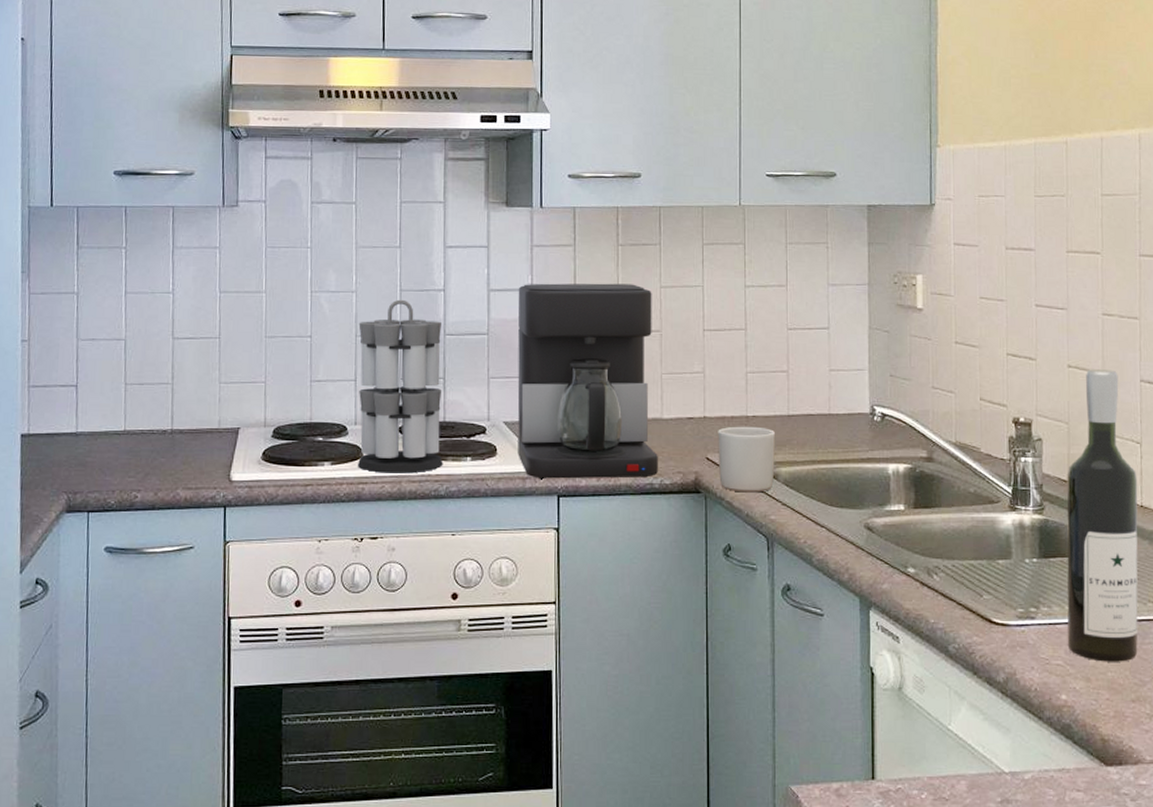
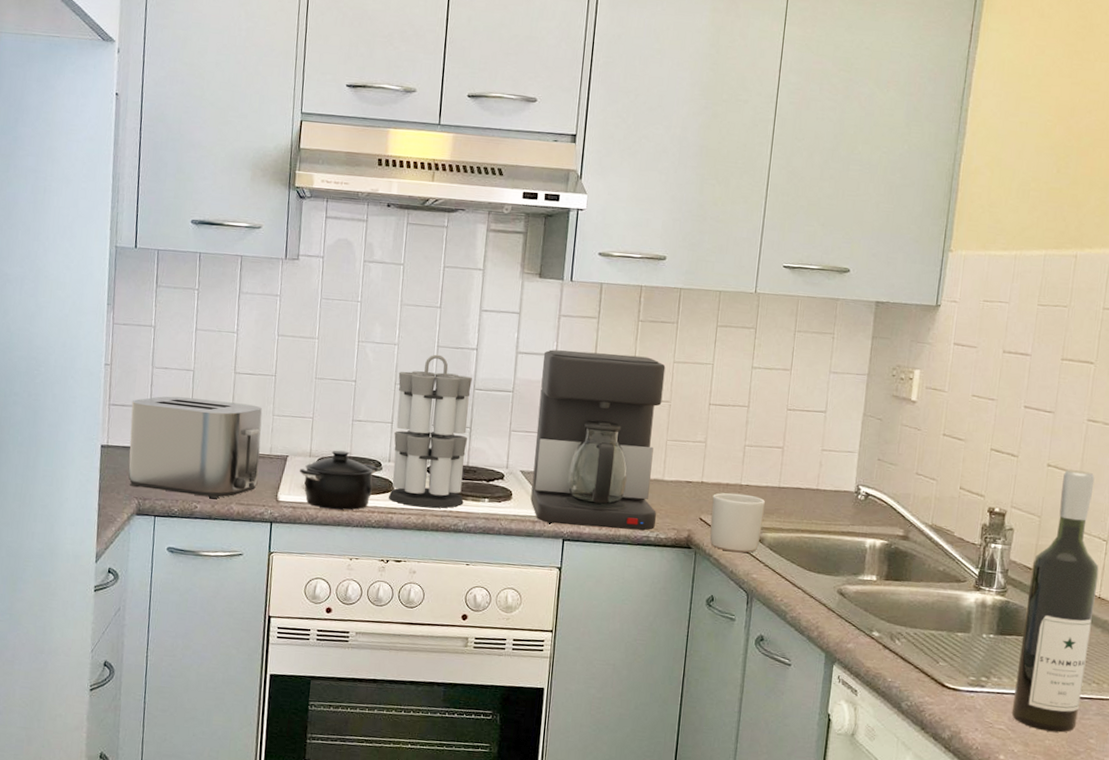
toaster: none [54,371,207,484] -> present [128,396,263,499]
saucepan: none [254,416,343,484] -> present [300,450,378,510]

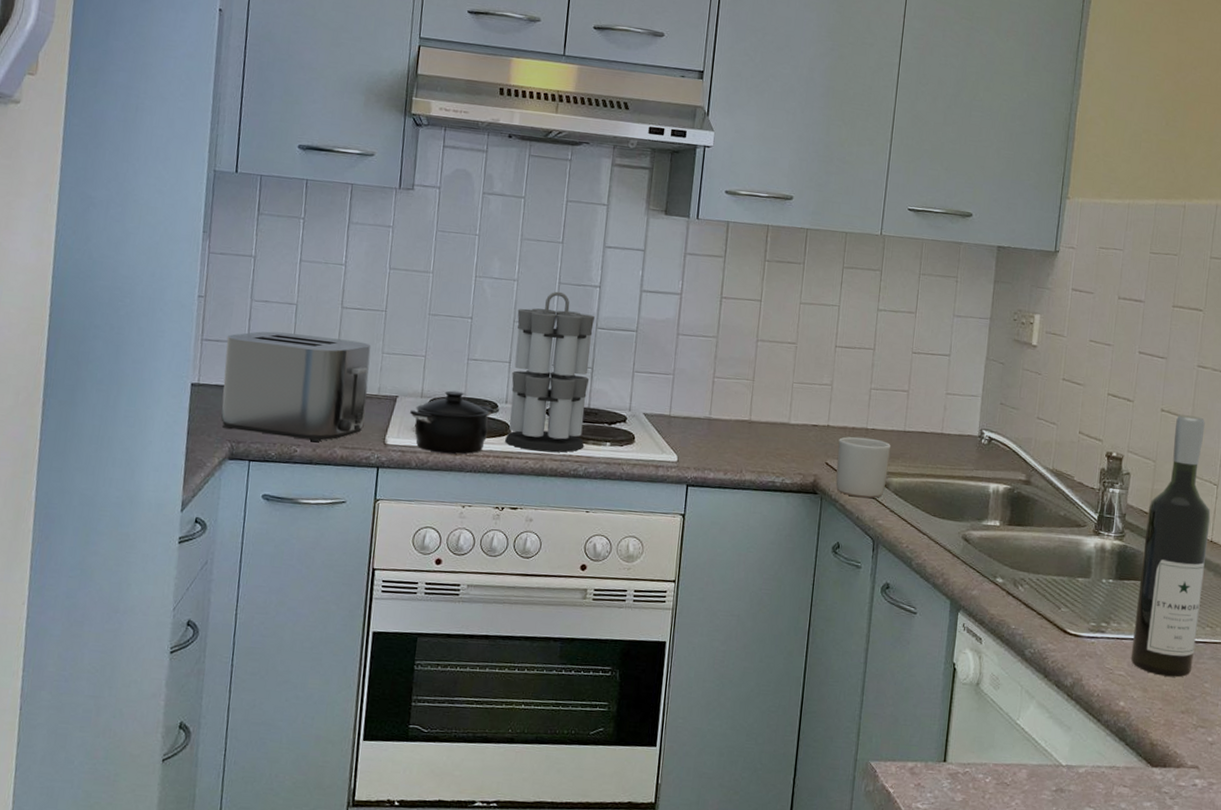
coffee maker: present [530,349,666,531] -> none [654,288,792,476]

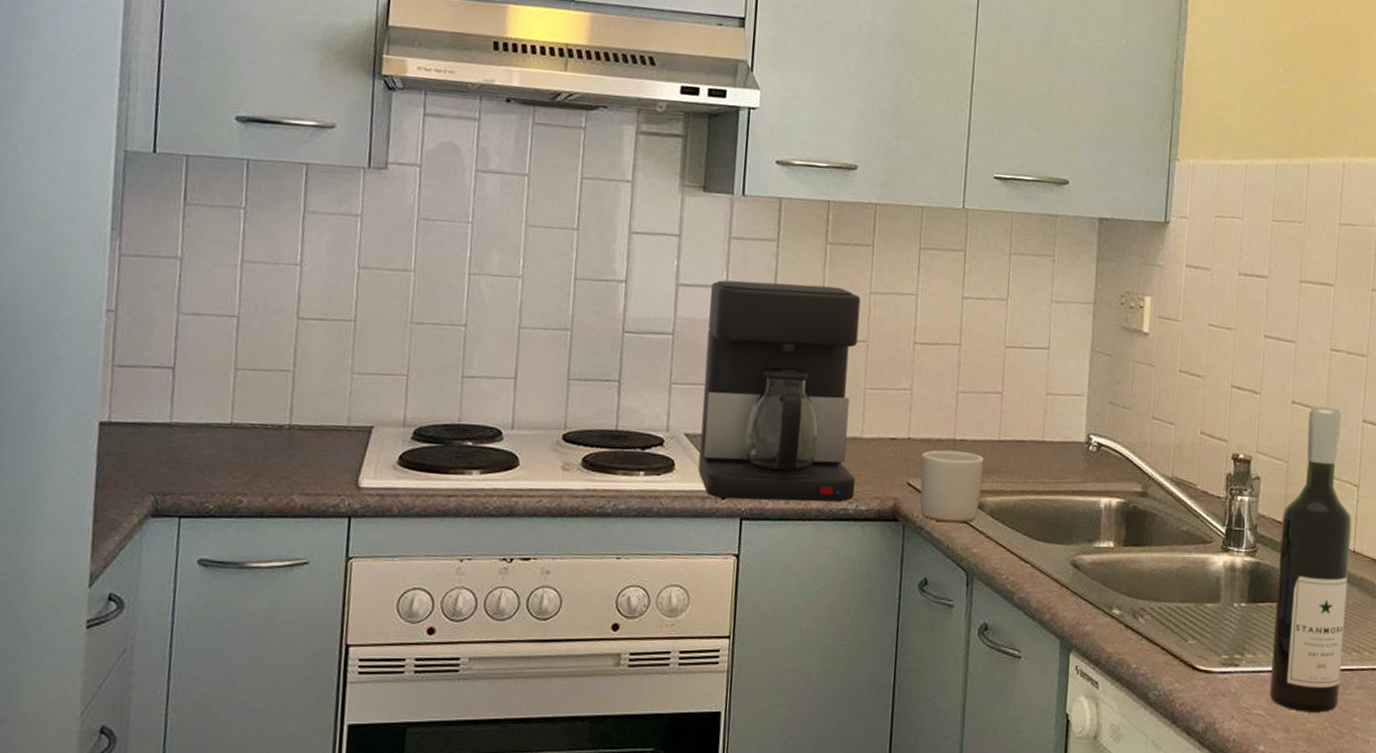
toaster: present [221,331,372,442] -> none [140,351,337,488]
saucepan: present [410,390,494,454] -> none [389,416,497,495]
spice rack: present [505,291,595,452] -> none [512,288,620,487]
coffee maker: none [654,288,792,476] -> present [698,280,861,502]

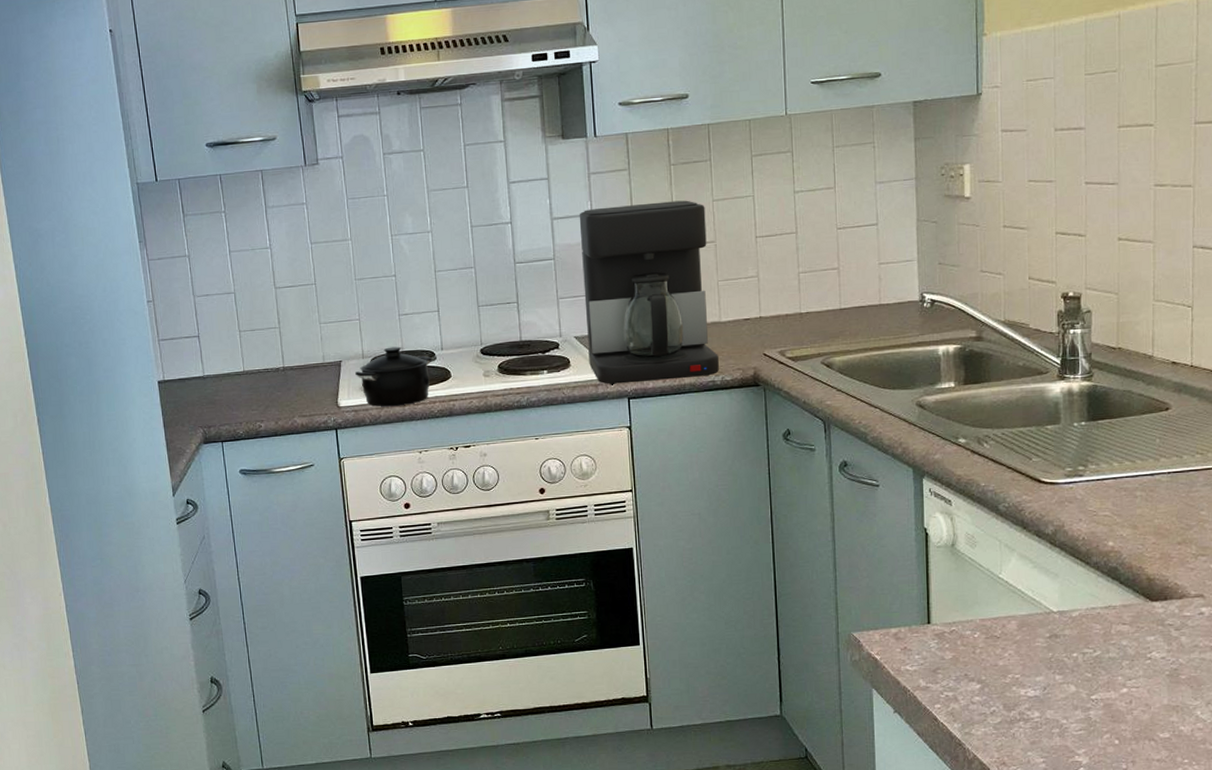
saucepan: none [389,416,497,495] -> present [355,346,432,406]
mug: present [920,449,984,523] -> none [773,322,829,383]
bottle: present [1269,406,1352,713] -> none [1114,238,1188,511]

